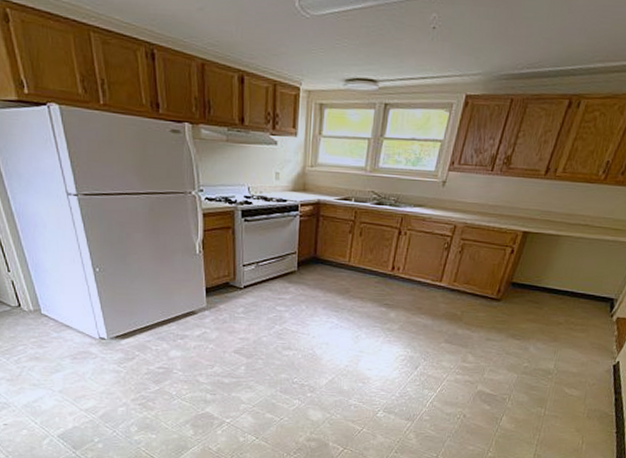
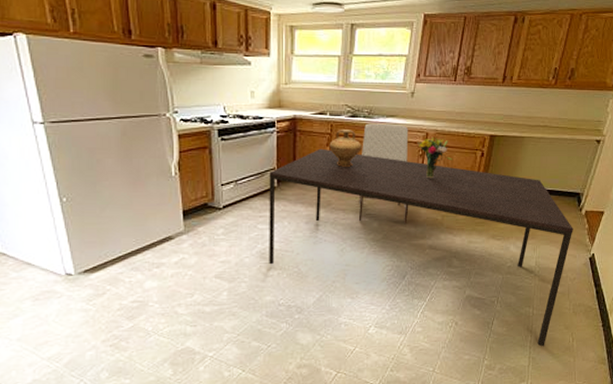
dining table: none [285,235,601,446] -> present [269,148,573,347]
ceramic jug: none [351,217,385,256] -> present [329,130,362,167]
chair: none [375,212,436,317] -> present [358,123,409,225]
bouquet: none [444,231,480,273] -> present [418,138,453,179]

